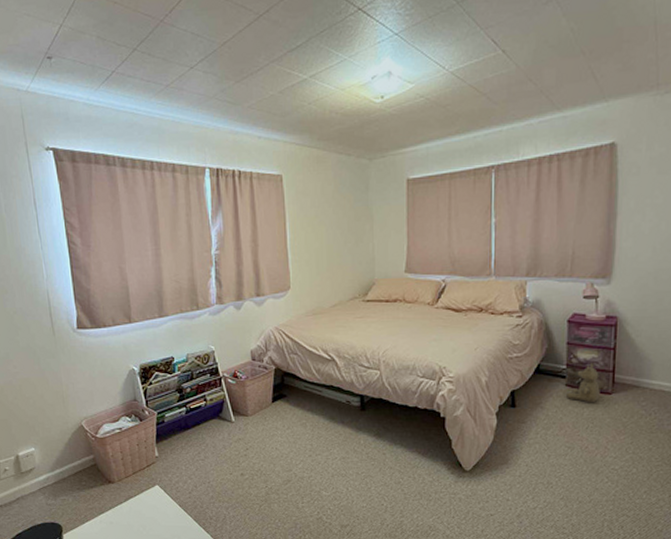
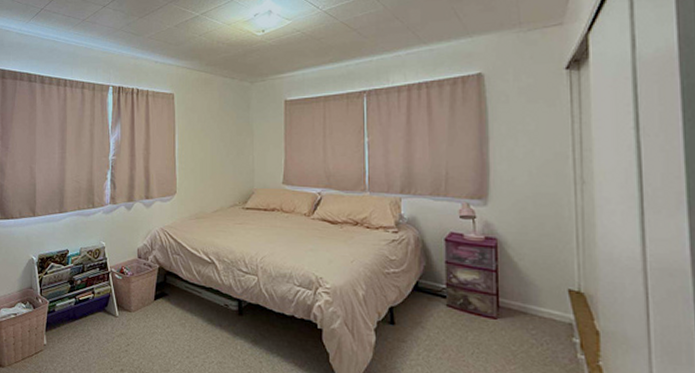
teddy bear: present [565,363,600,403] -> none [447,284,484,327]

